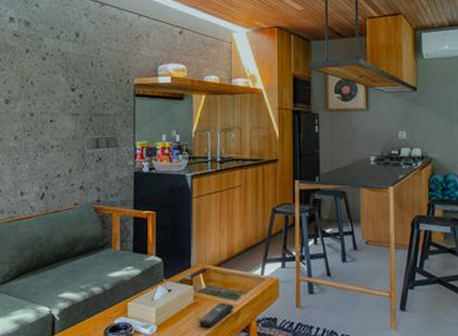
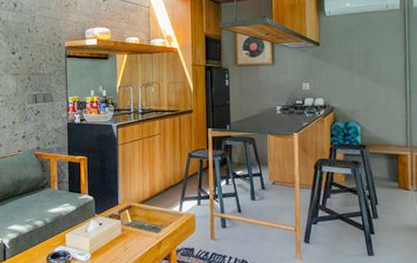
remote control: present [198,302,234,328] -> none [126,234,157,256]

